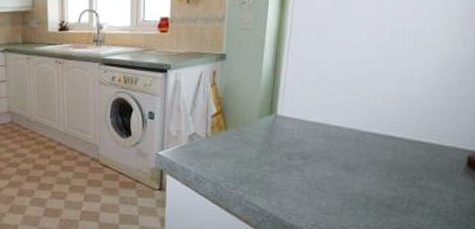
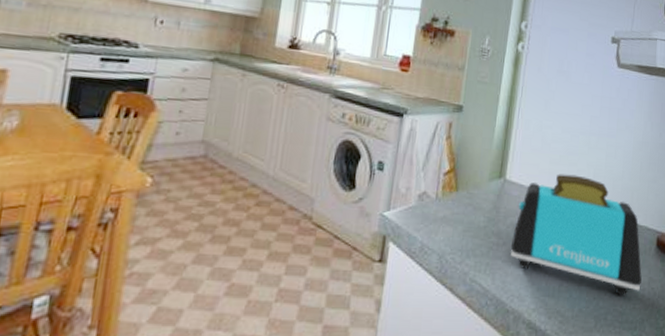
toaster: none [285,103,446,213] -> present [510,174,642,297]

